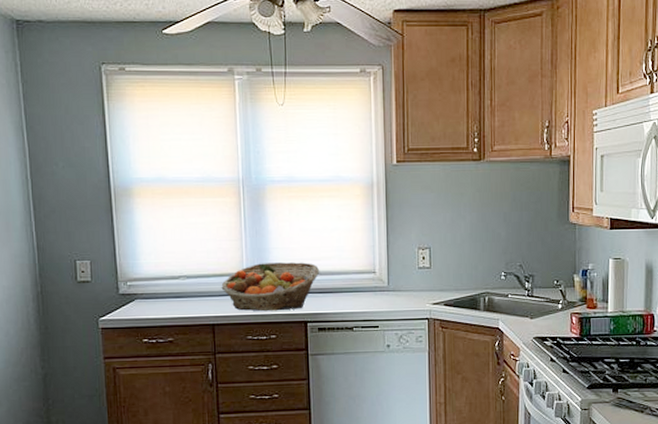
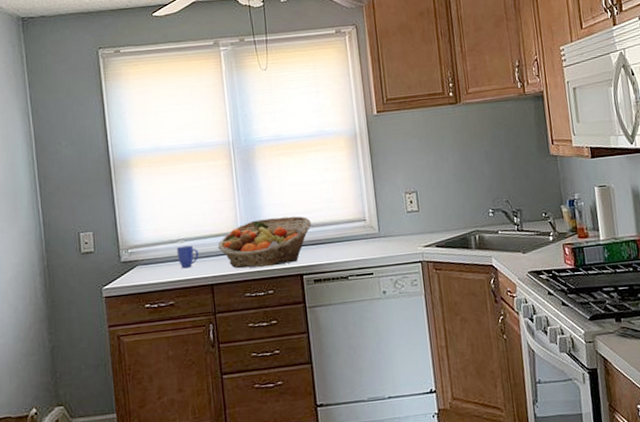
mug: none [178,283,202,306] -> present [176,245,199,269]

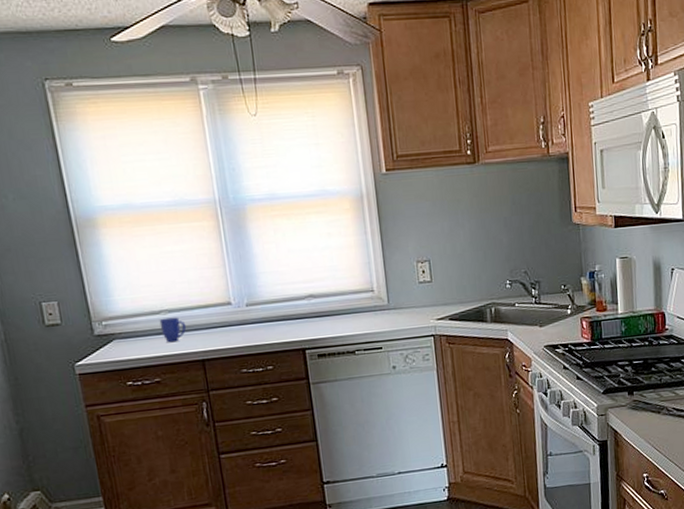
fruit basket: present [217,216,312,269] -> none [207,285,314,343]

